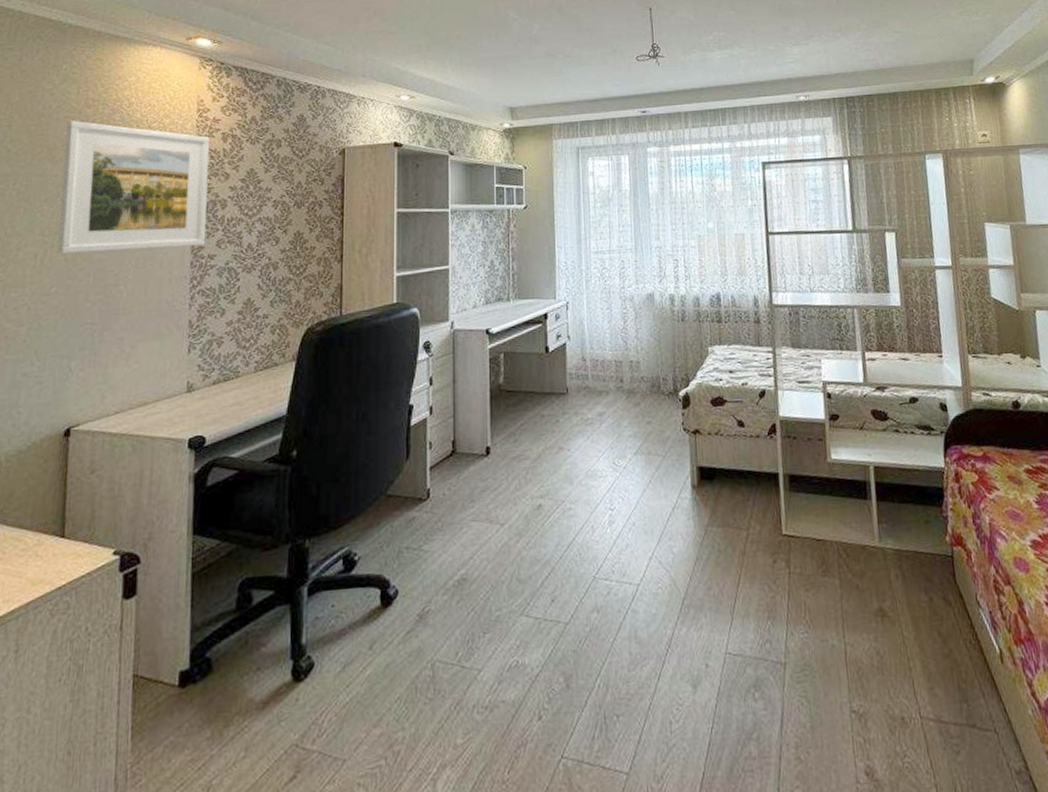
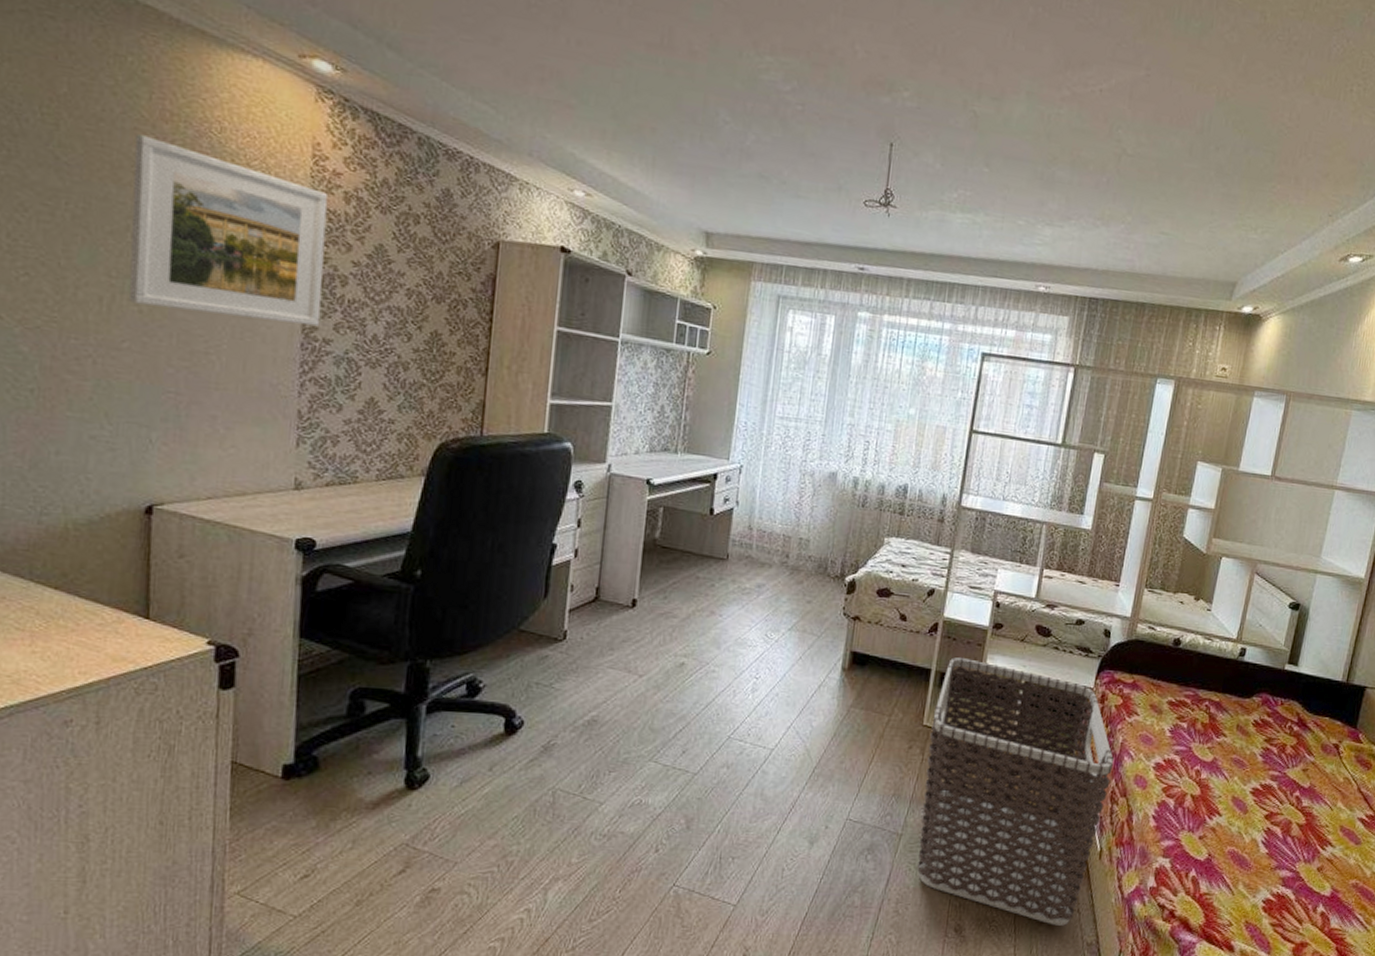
clothes hamper: none [790,455,992,753] -> present [917,656,1114,926]

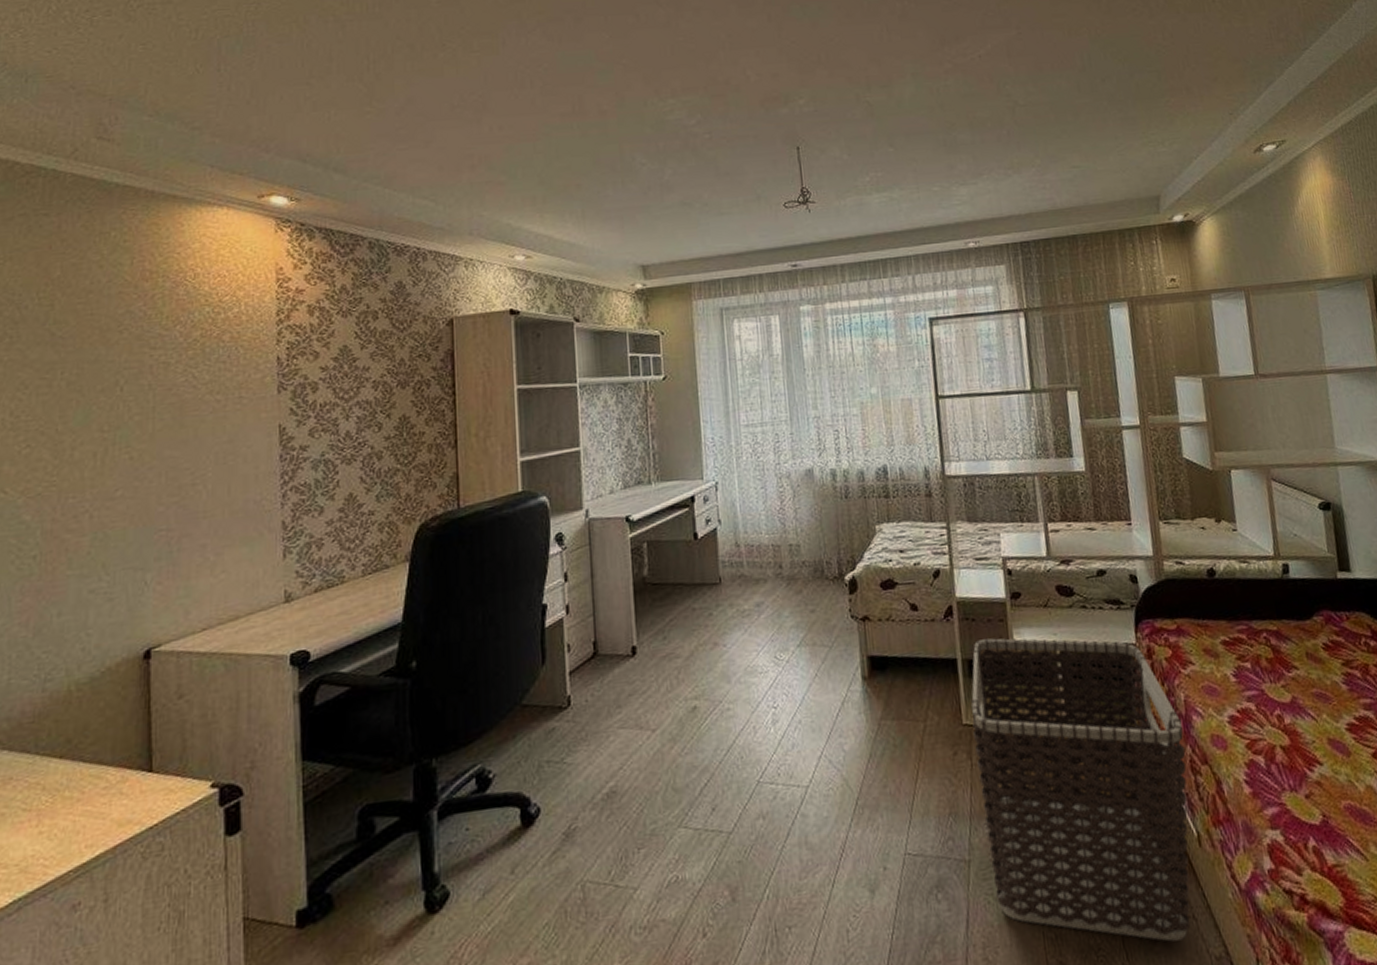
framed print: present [128,134,329,325] -> none [120,296,296,452]

